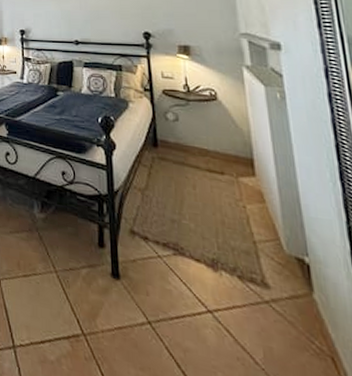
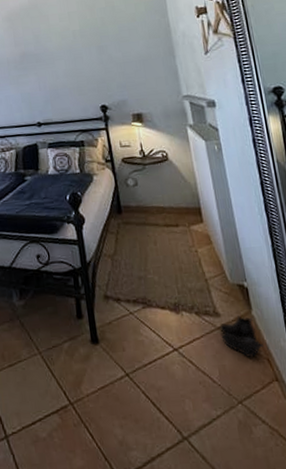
boots: none [268,294,327,350] -> present [220,316,263,358]

